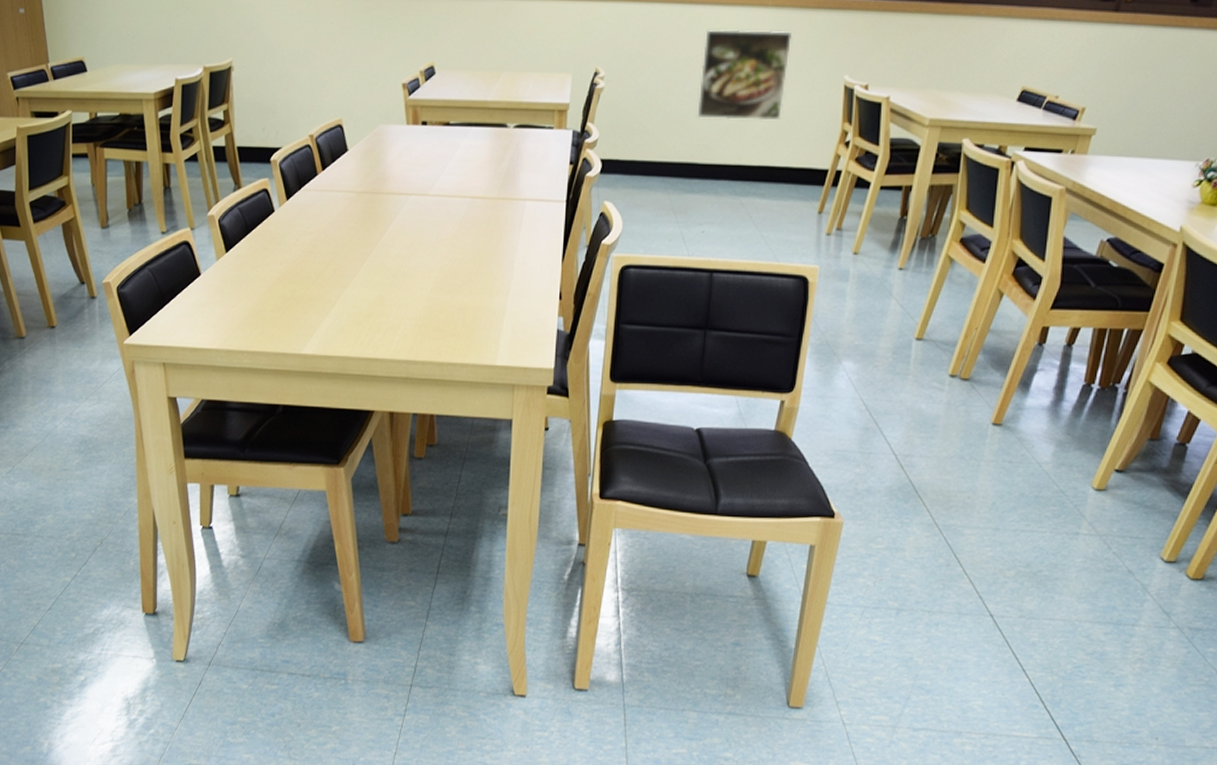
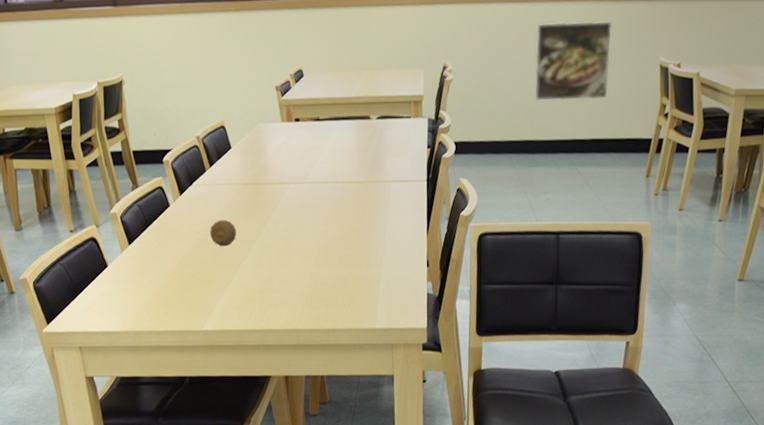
fruit: none [317,231,347,262] -> present [210,219,237,247]

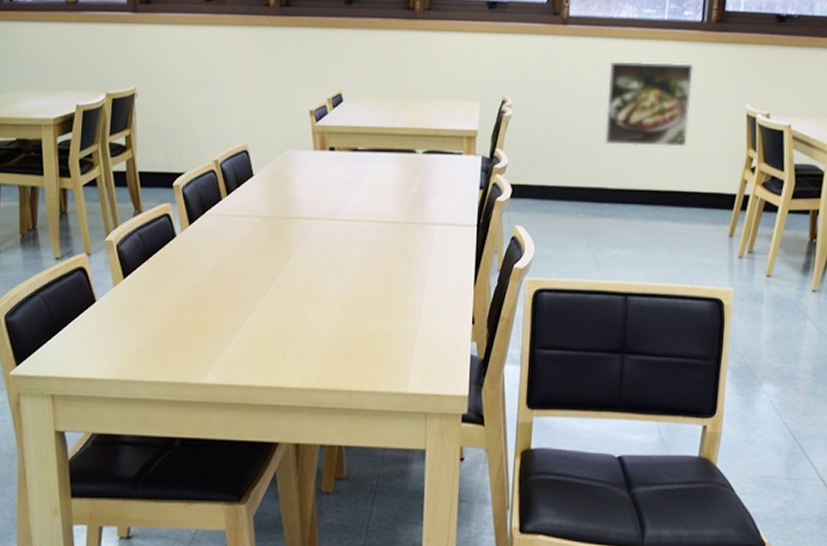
fruit: present [210,219,237,247] -> none [220,256,252,287]

